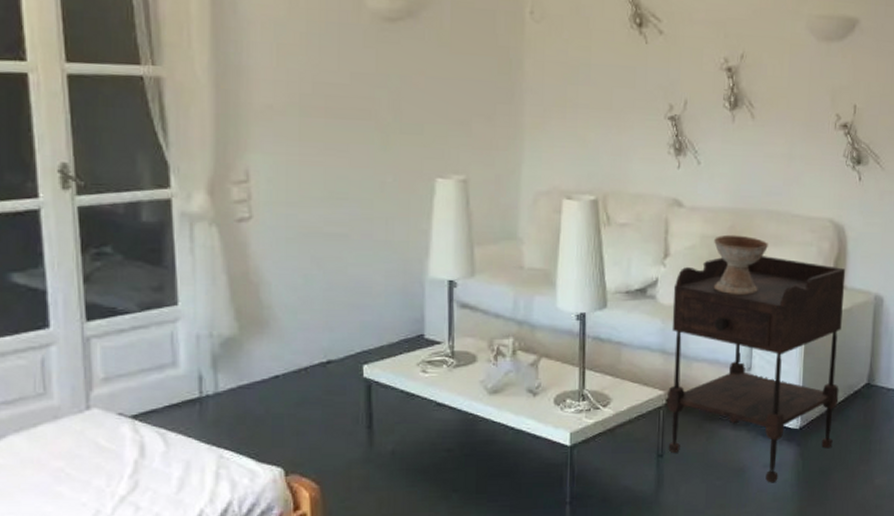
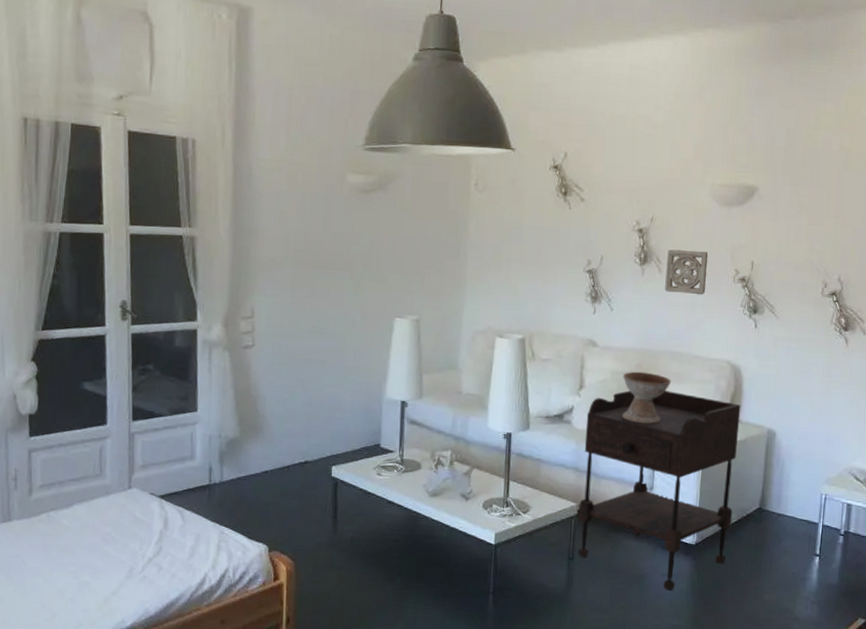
wall ornament: none [759,91,807,145] -> present [665,249,709,295]

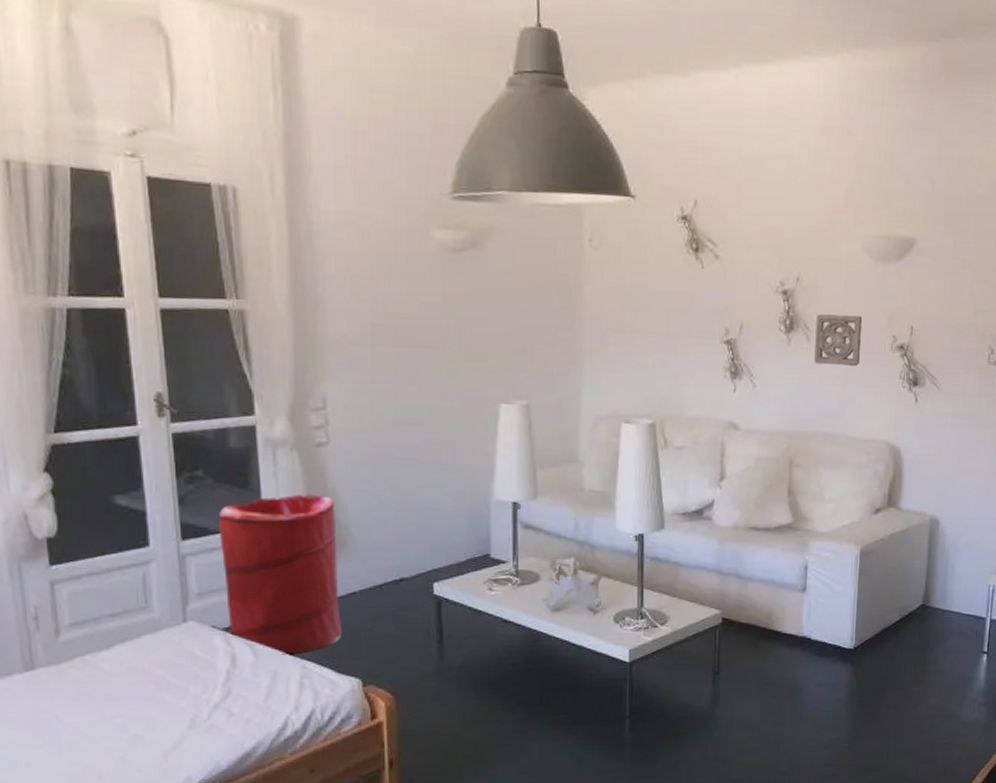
laundry hamper: none [162,387,256,521] -> present [219,494,342,655]
side table: present [578,390,741,591] -> none [723,478,902,702]
ceramic bowl: present [621,371,672,425] -> none [769,457,825,517]

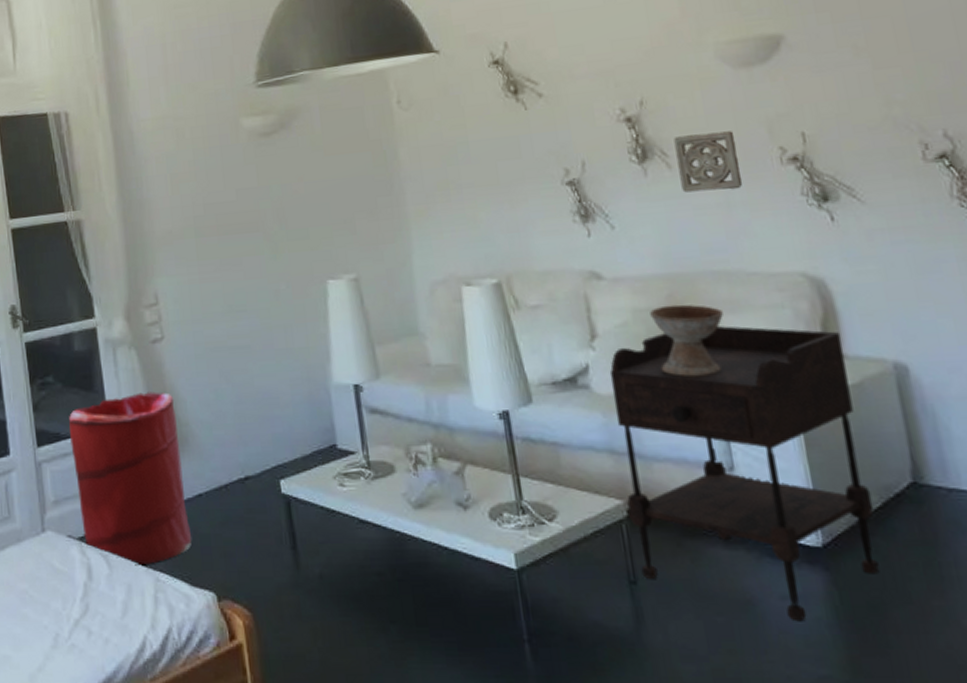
side table: none [723,478,902,702] -> present [609,325,880,622]
ceramic bowl: none [769,457,825,517] -> present [650,304,724,378]

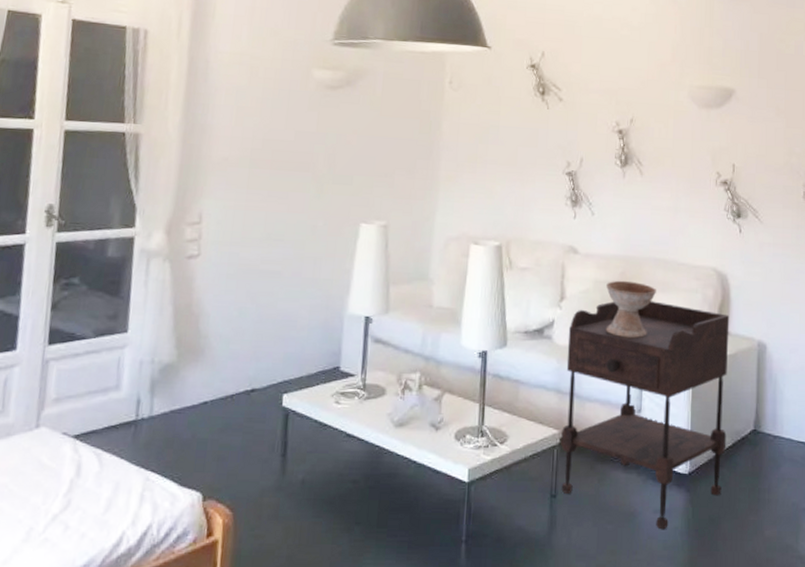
laundry hamper: present [69,392,192,566] -> none [80,303,198,465]
wall ornament: present [674,131,743,193] -> none [647,151,690,199]

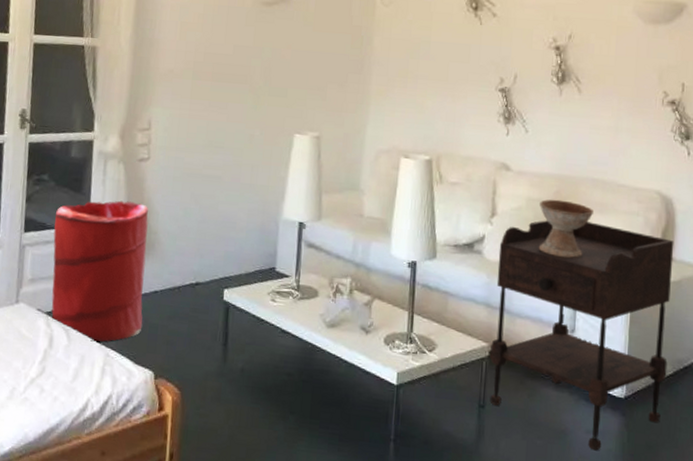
laundry hamper: none [80,303,198,465] -> present [51,200,148,342]

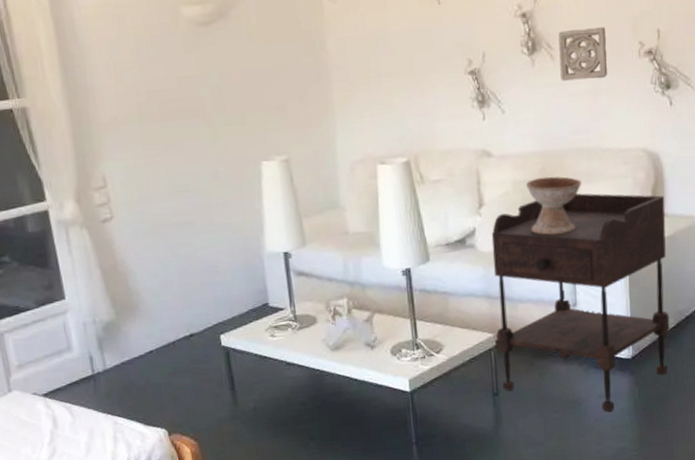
laundry hamper: present [51,200,148,342] -> none [27,266,145,413]
wall ornament: none [585,69,633,119] -> present [558,27,608,81]

